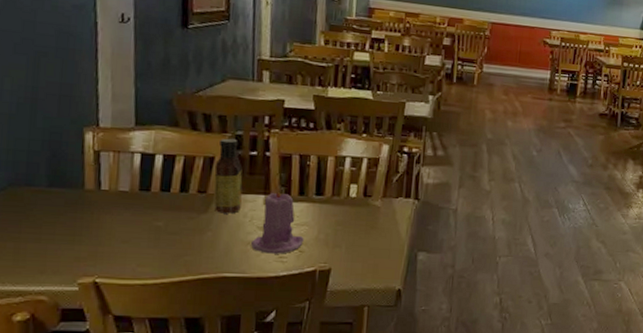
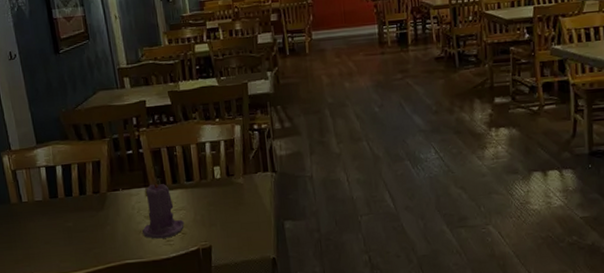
sauce bottle: present [213,138,243,214] -> none [101,142,129,209]

